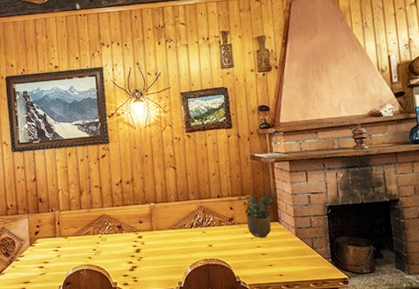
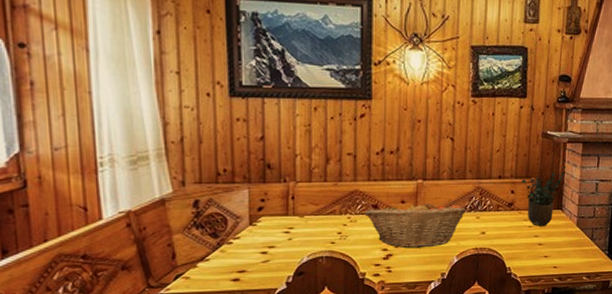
fruit basket: none [111,221,194,261] -> present [364,202,467,248]

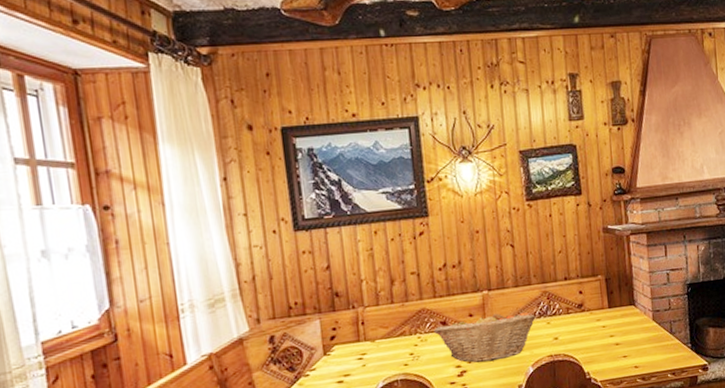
potted plant: present [521,165,567,227] -> none [588,258,633,326]

